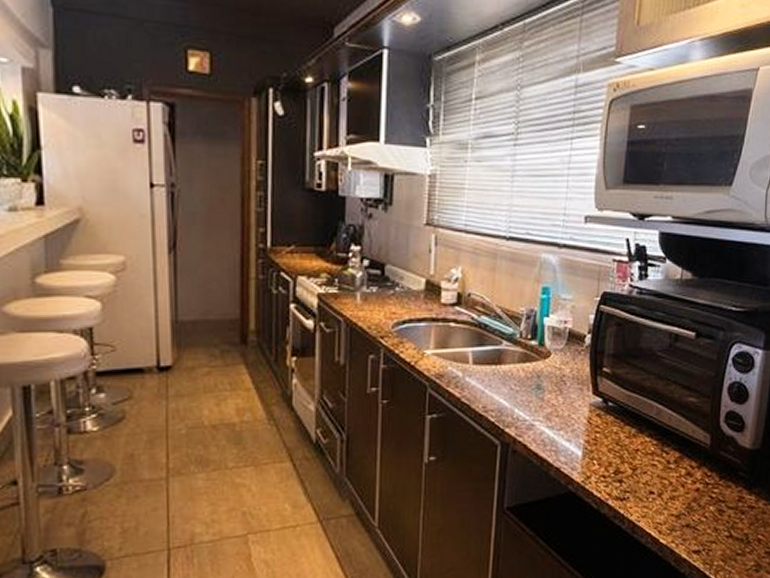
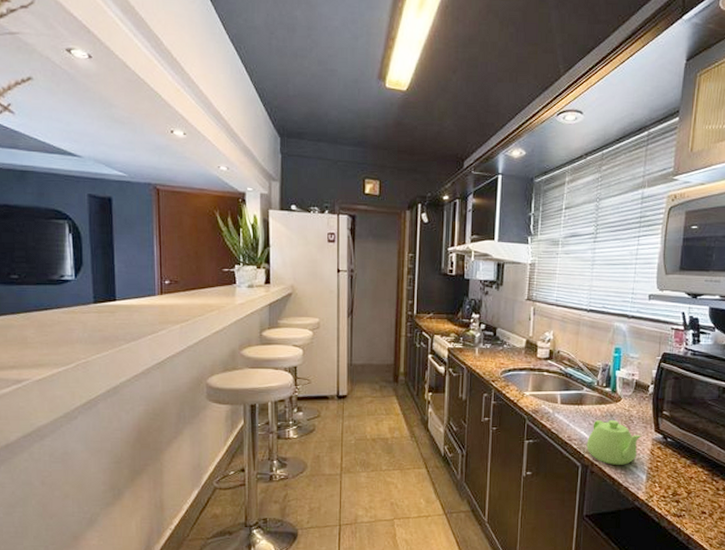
teapot: none [507,381,577,441] -> present [586,419,642,465]

